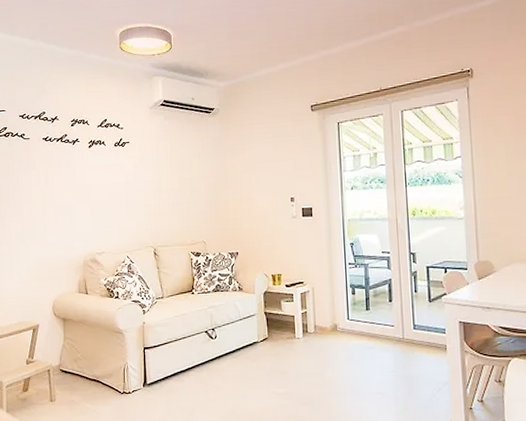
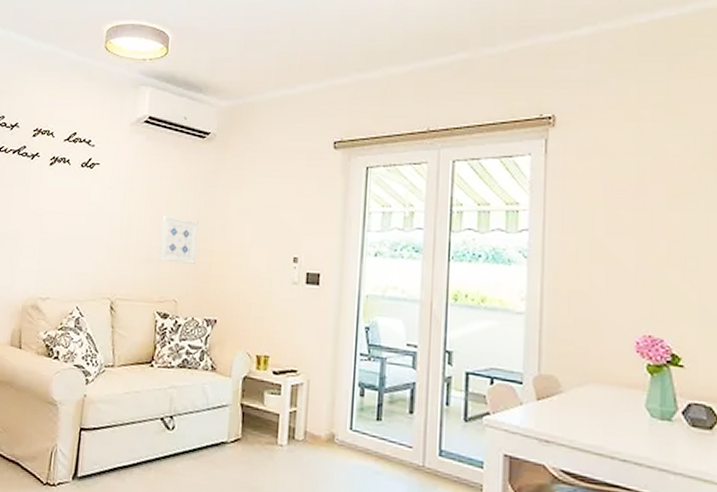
wall art: none [185,176,216,213] -> present [158,215,199,264]

